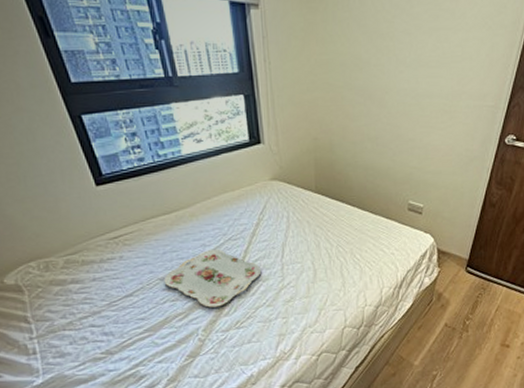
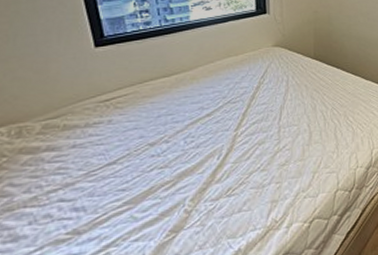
serving tray: present [164,248,262,308] -> none [154,111,258,174]

